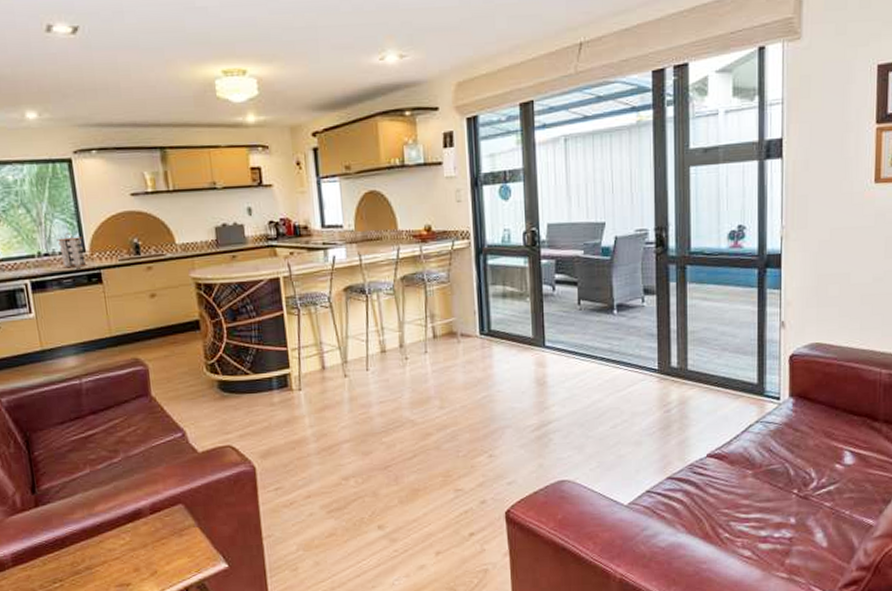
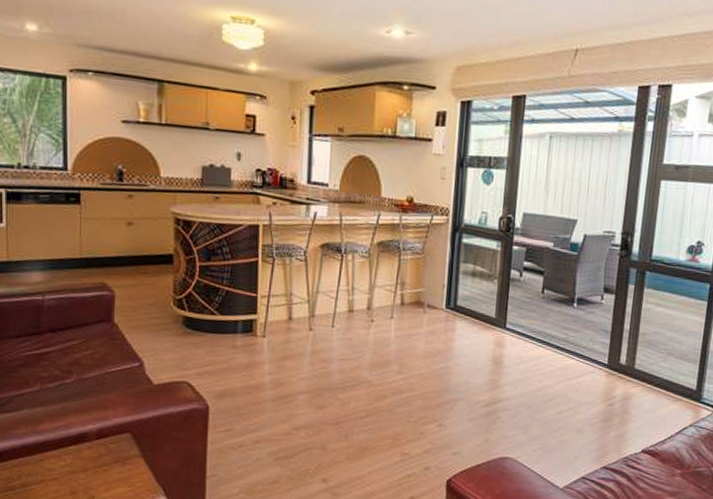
spice rack: present [56,233,89,269] -> none [39,149,69,186]

